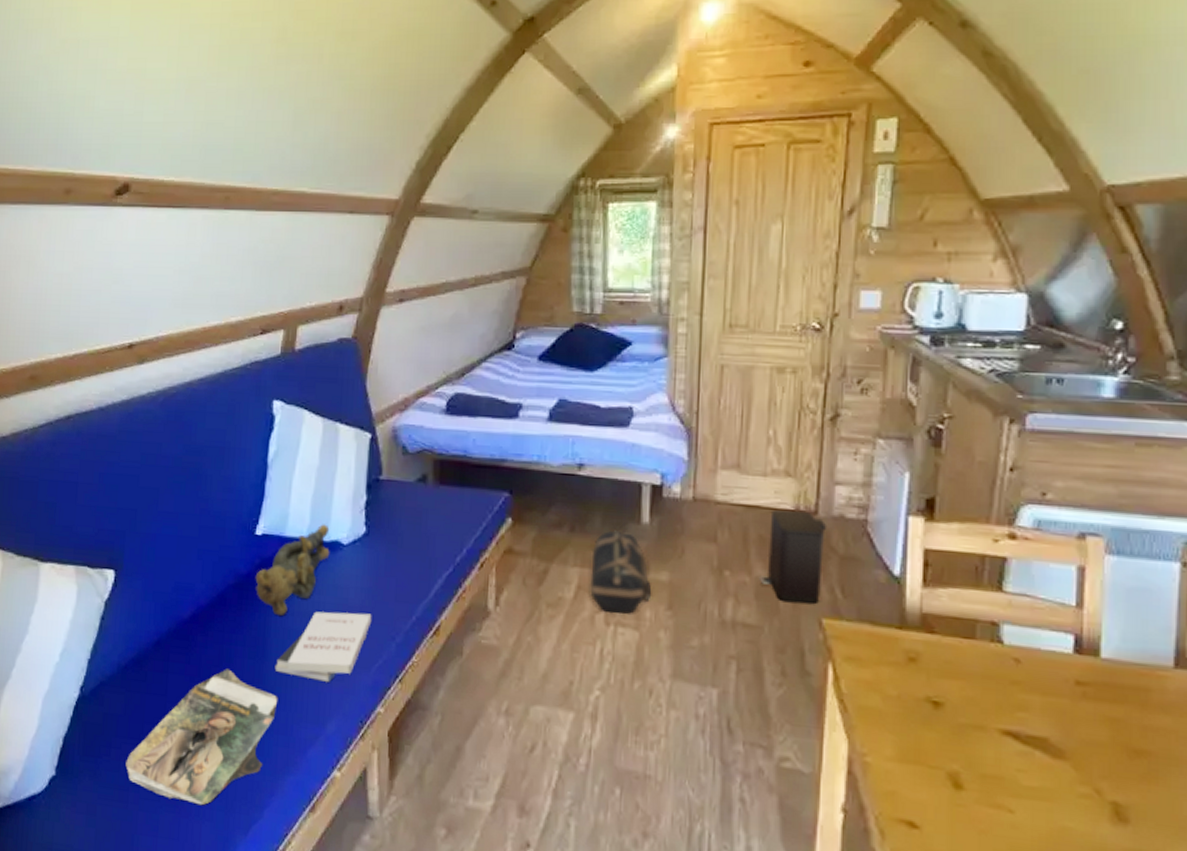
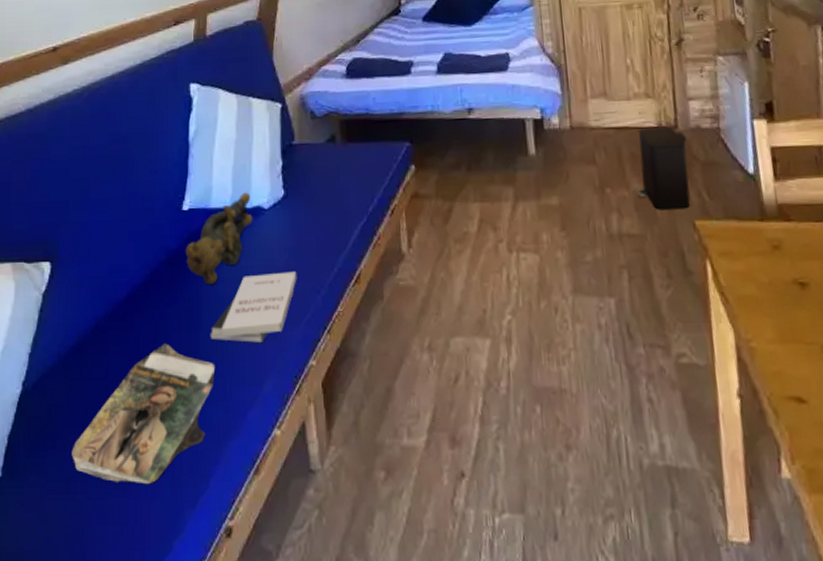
duffel bag: present [590,530,652,615] -> none [488,164,546,242]

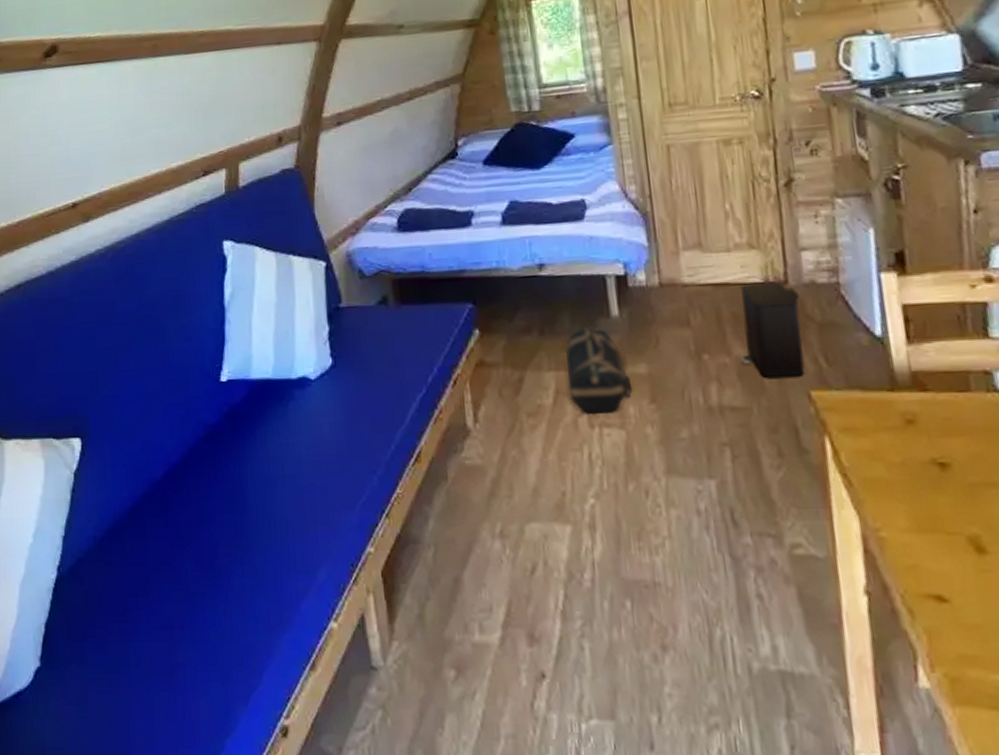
magazine: present [71,343,216,485] -> none [112,527,264,679]
teddy bear: present [185,192,253,285] -> none [225,361,299,464]
books: present [210,271,297,343] -> none [256,448,350,527]
duffel bag: none [488,164,546,242] -> present [564,327,633,415]

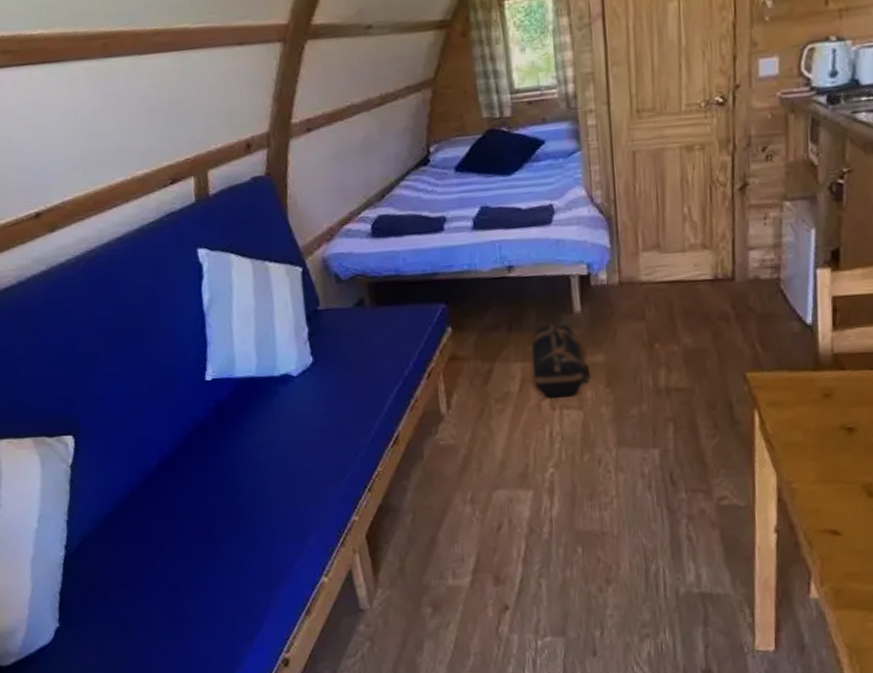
pedal bin: present [740,281,805,379] -> none [687,278,745,364]

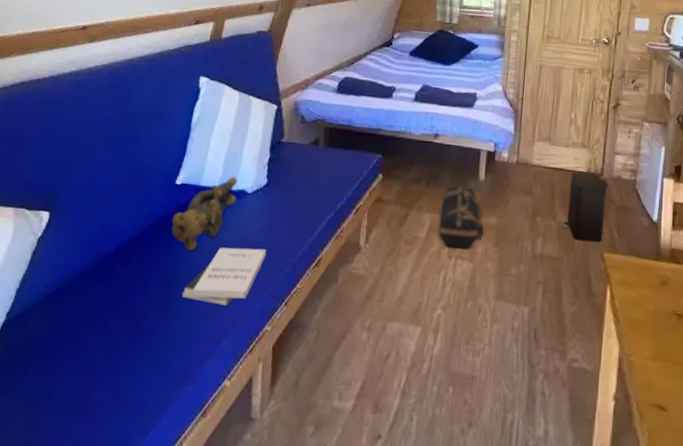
teddy bear: none [213,360,282,452] -> present [171,176,238,252]
books: none [248,435,334,503] -> present [182,247,267,306]
pedal bin: none [687,278,745,364] -> present [561,171,609,242]

